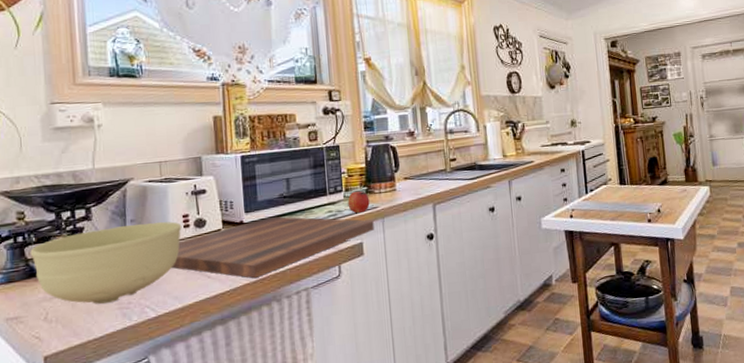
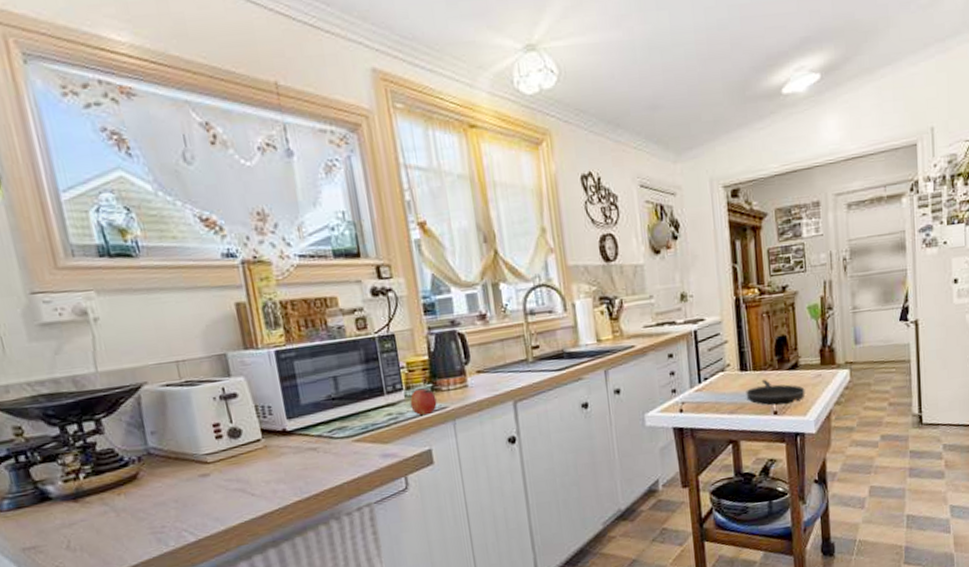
bowl: present [30,221,182,304] -> none [36,432,214,529]
cutting board: present [172,216,374,279] -> none [207,422,445,495]
frying pan: none [625,192,674,213] -> present [746,379,805,404]

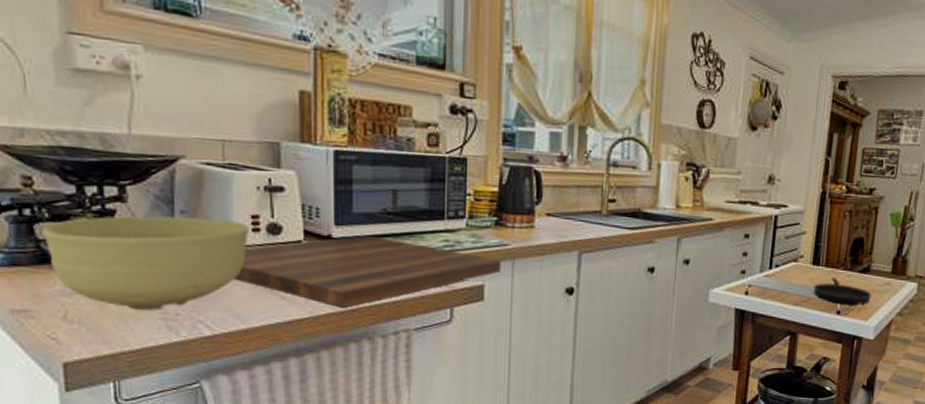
bowl: none [36,432,214,529] -> present [41,216,250,310]
cutting board: none [207,422,445,495] -> present [234,235,501,309]
fruit: present [410,388,437,416] -> none [470,220,499,249]

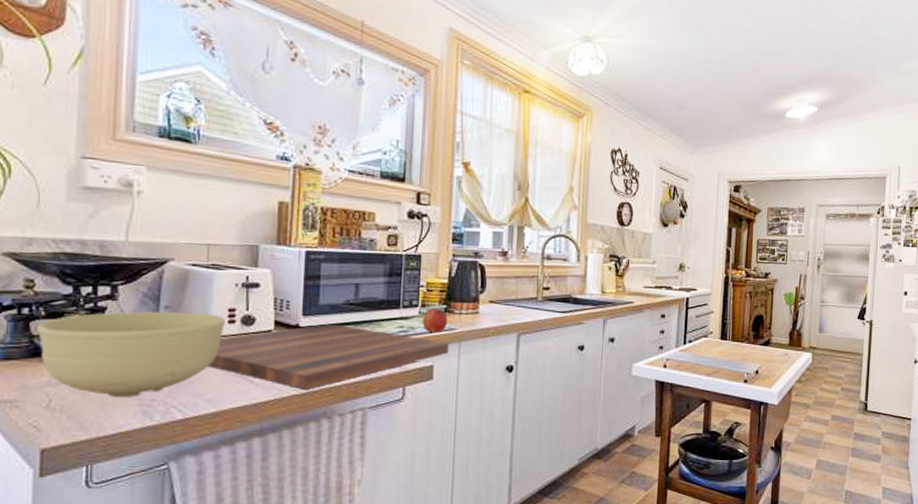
fruit: none [470,220,499,249] -> present [422,308,448,333]
frying pan: present [813,277,872,304] -> none [723,350,773,373]

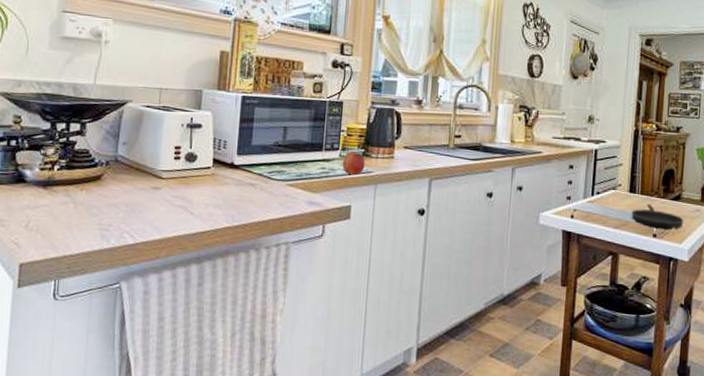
bowl: present [36,311,226,397] -> none [21,146,173,222]
cutting board: present [209,323,449,390] -> none [157,163,366,223]
frying pan: none [723,350,773,373] -> present [631,203,684,229]

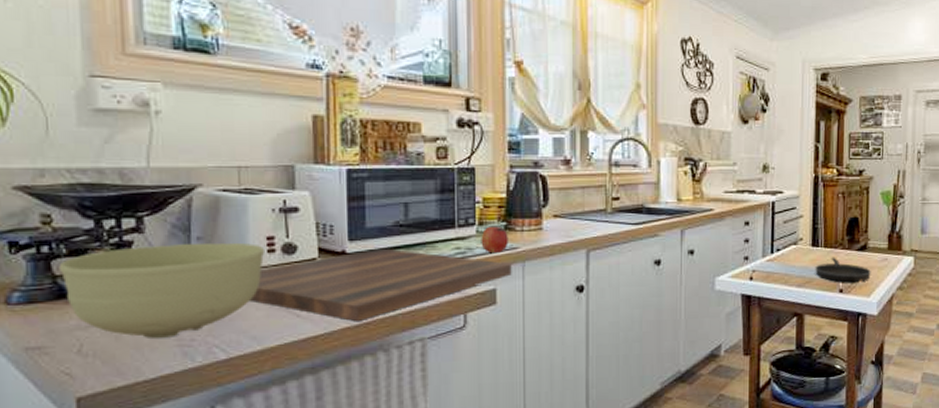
bowl: none [21,146,173,222] -> present [58,242,265,338]
cutting board: none [157,163,366,223] -> present [250,248,512,322]

